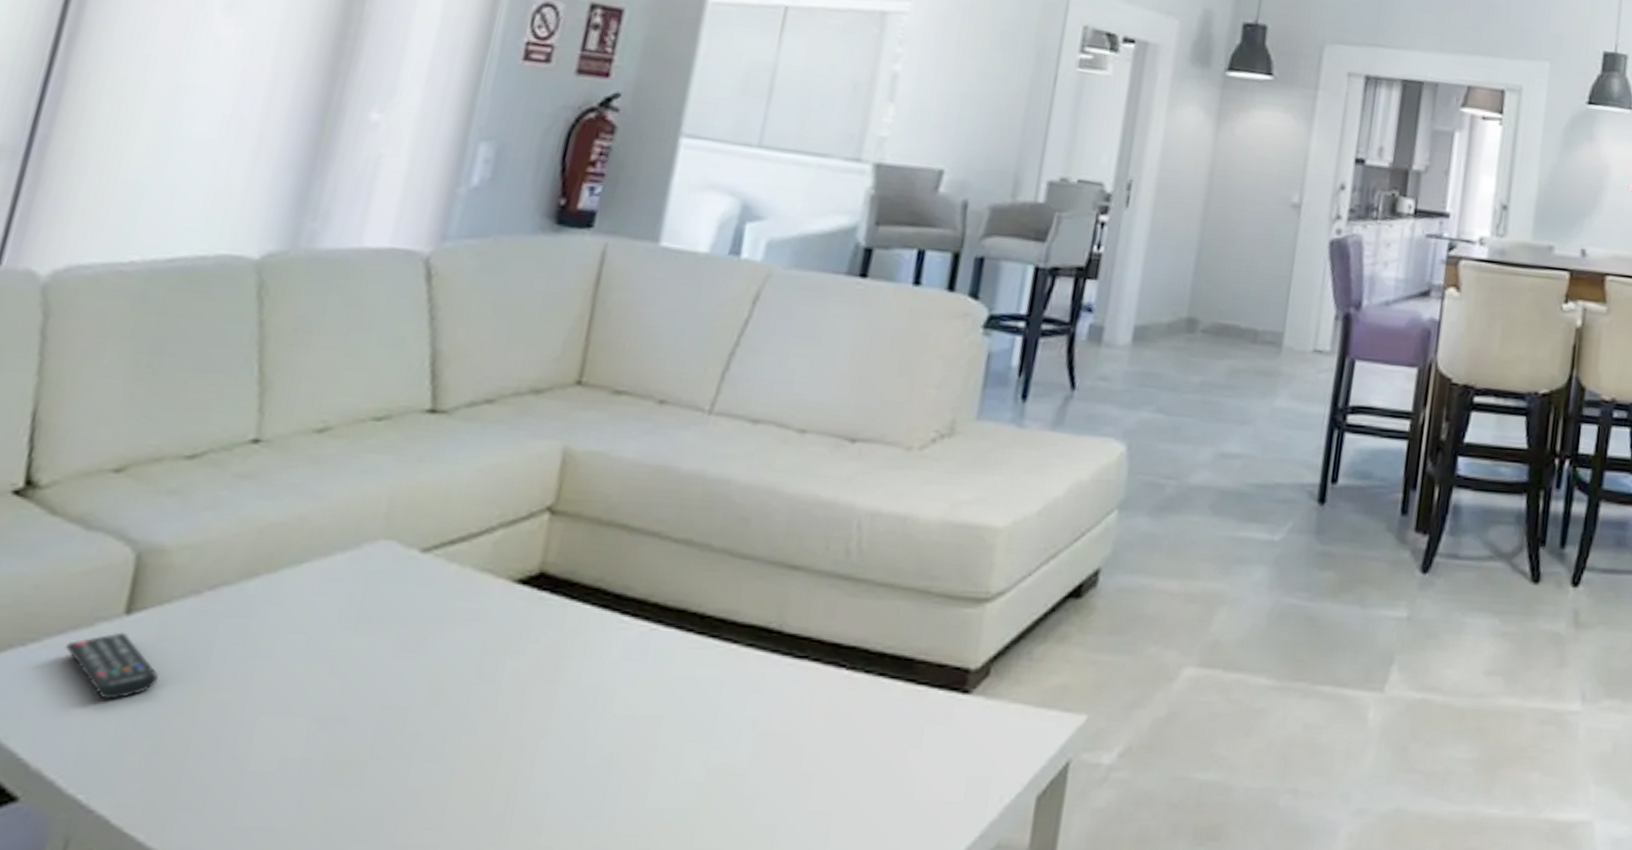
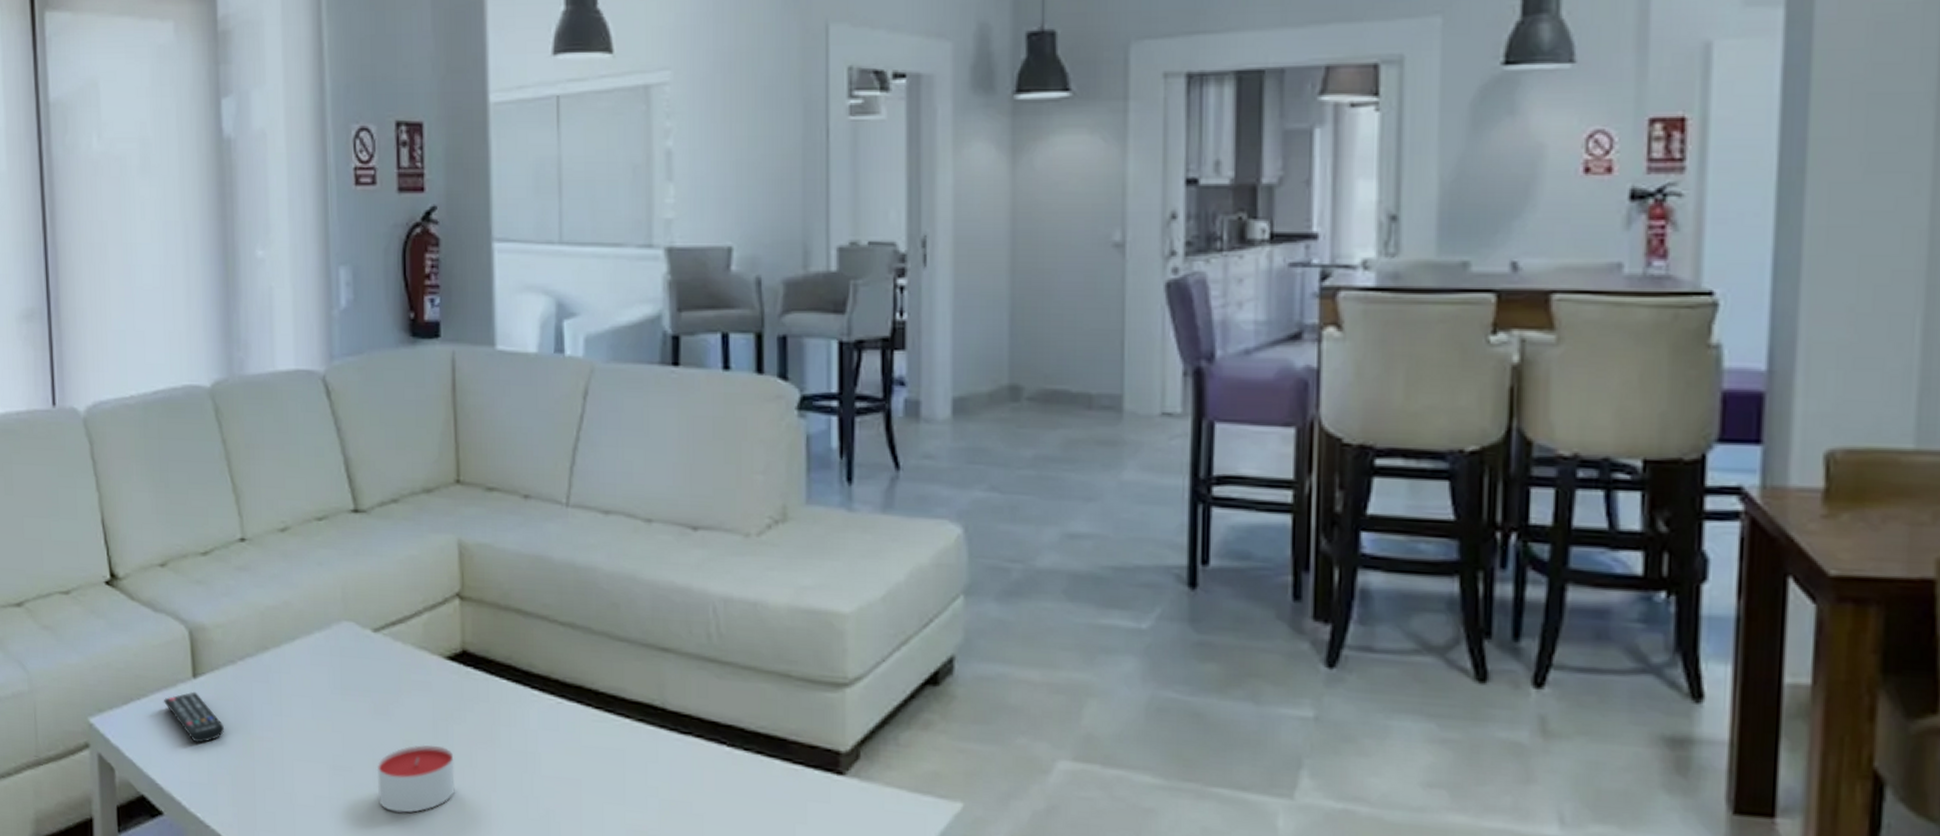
candle: none [376,685,499,772] -> present [376,744,455,813]

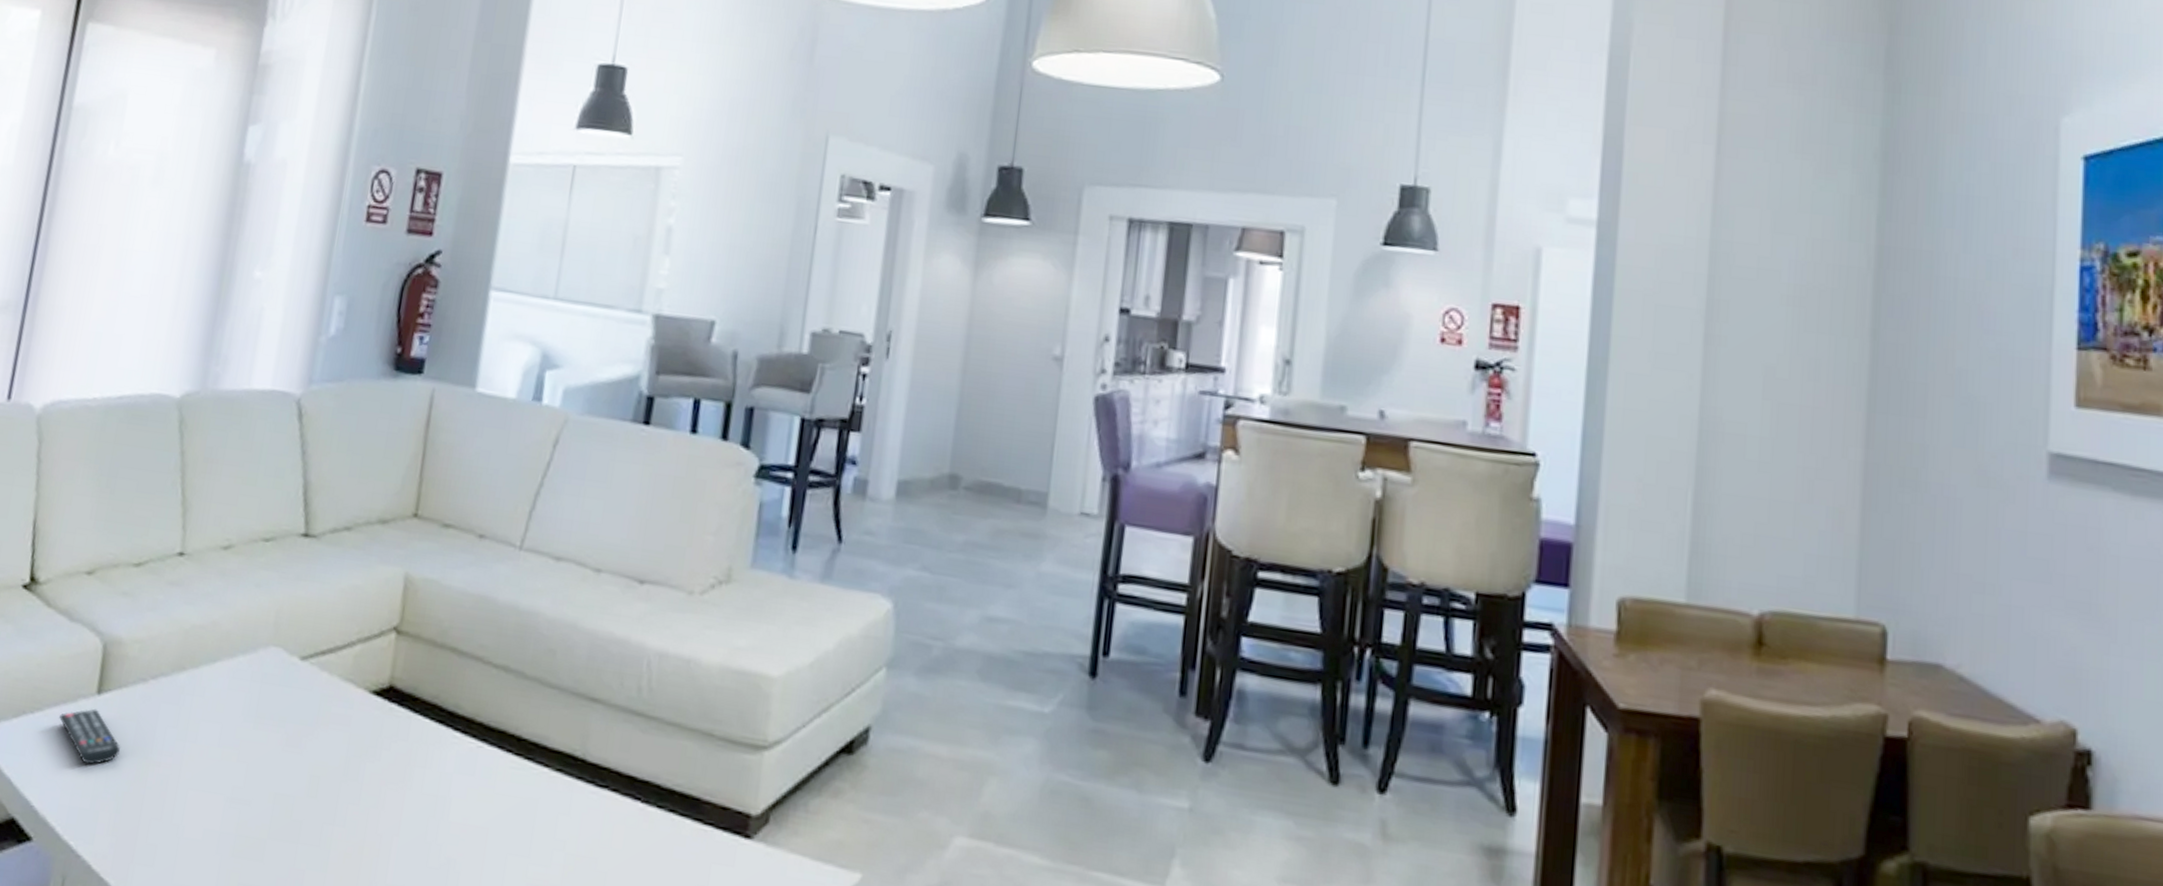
candle: present [376,744,455,813] -> none [272,781,361,854]

